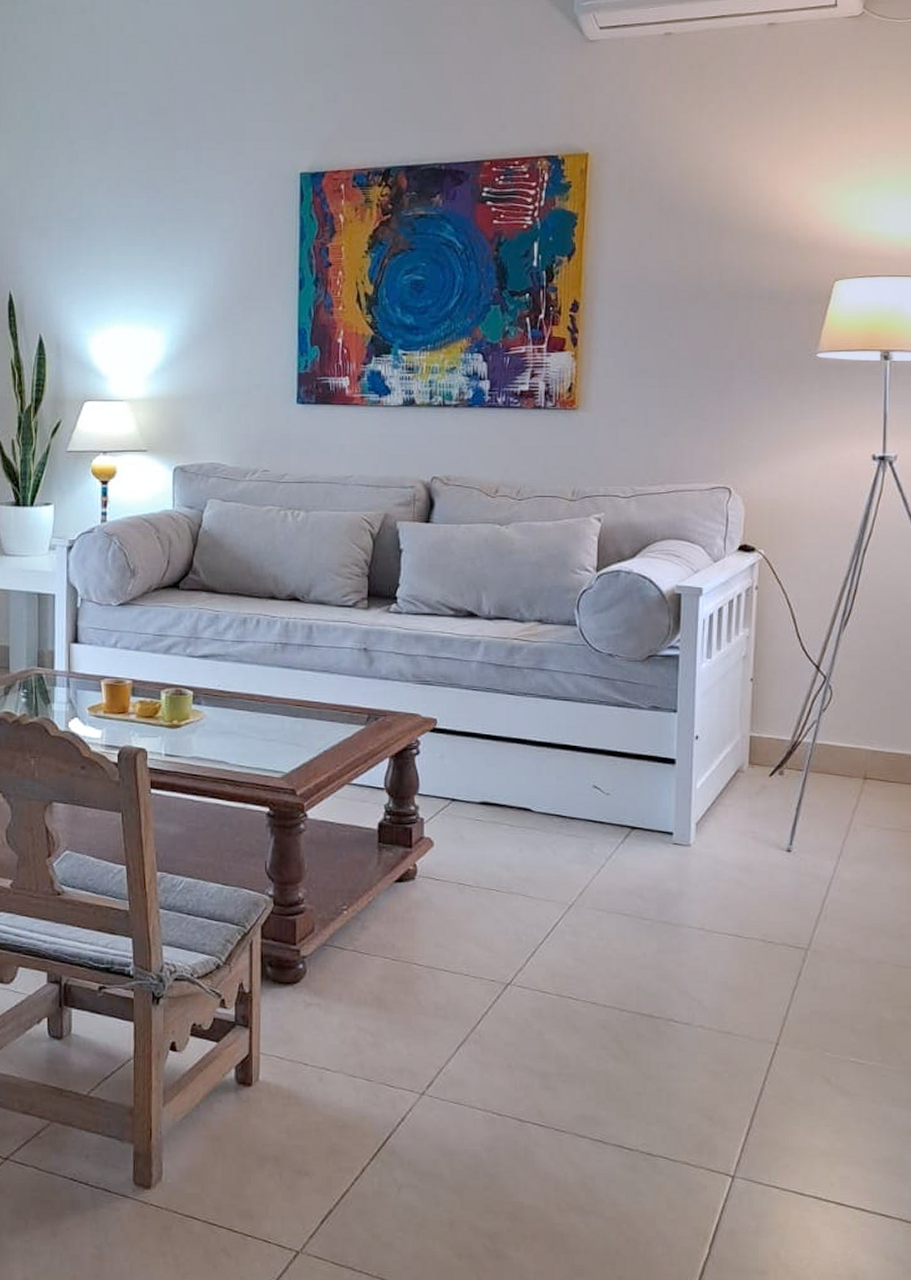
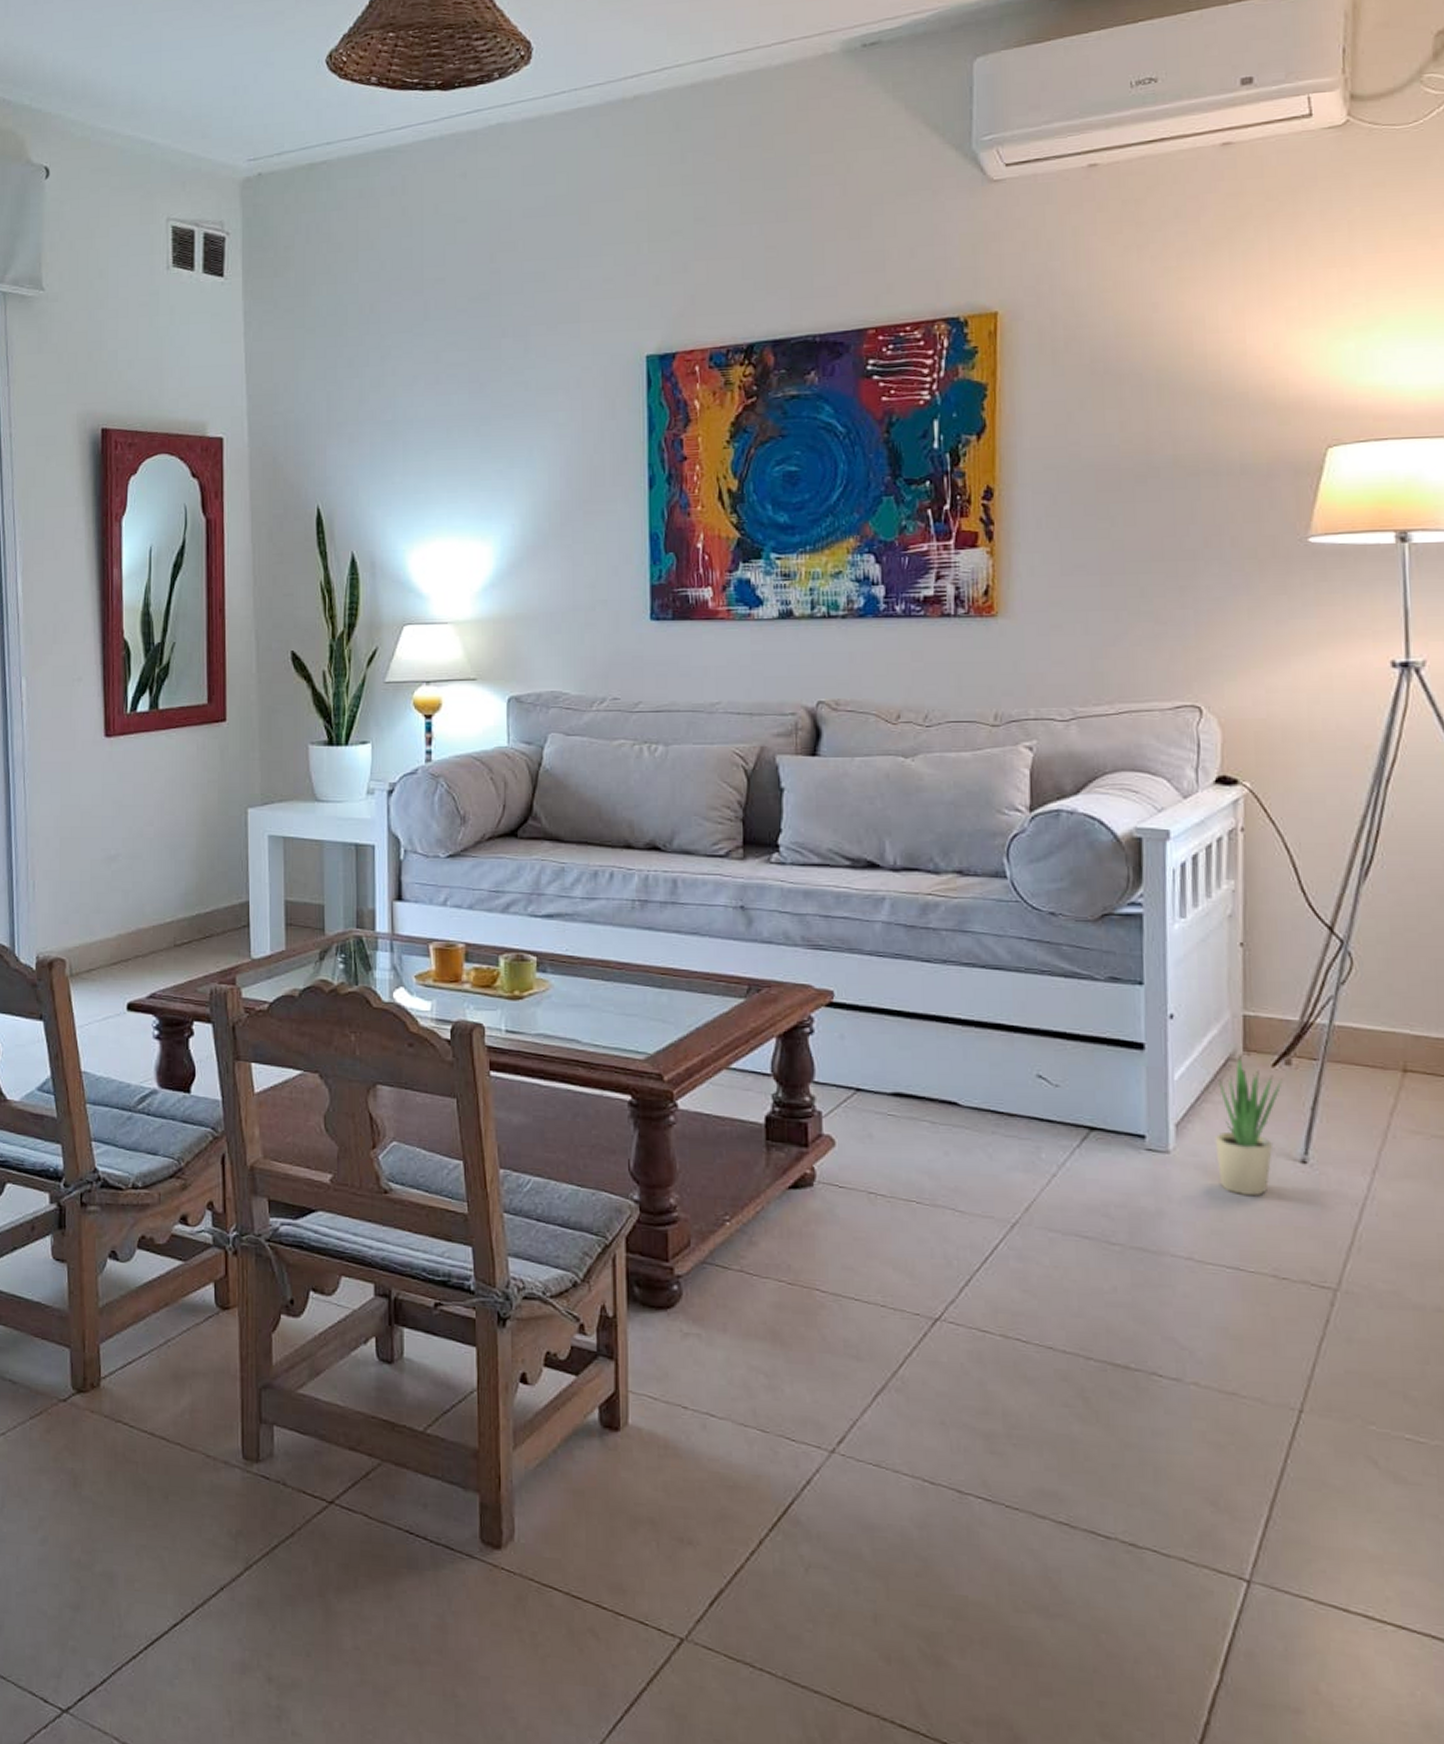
potted plant: none [724,767,776,879] -> present [1214,1055,1282,1197]

